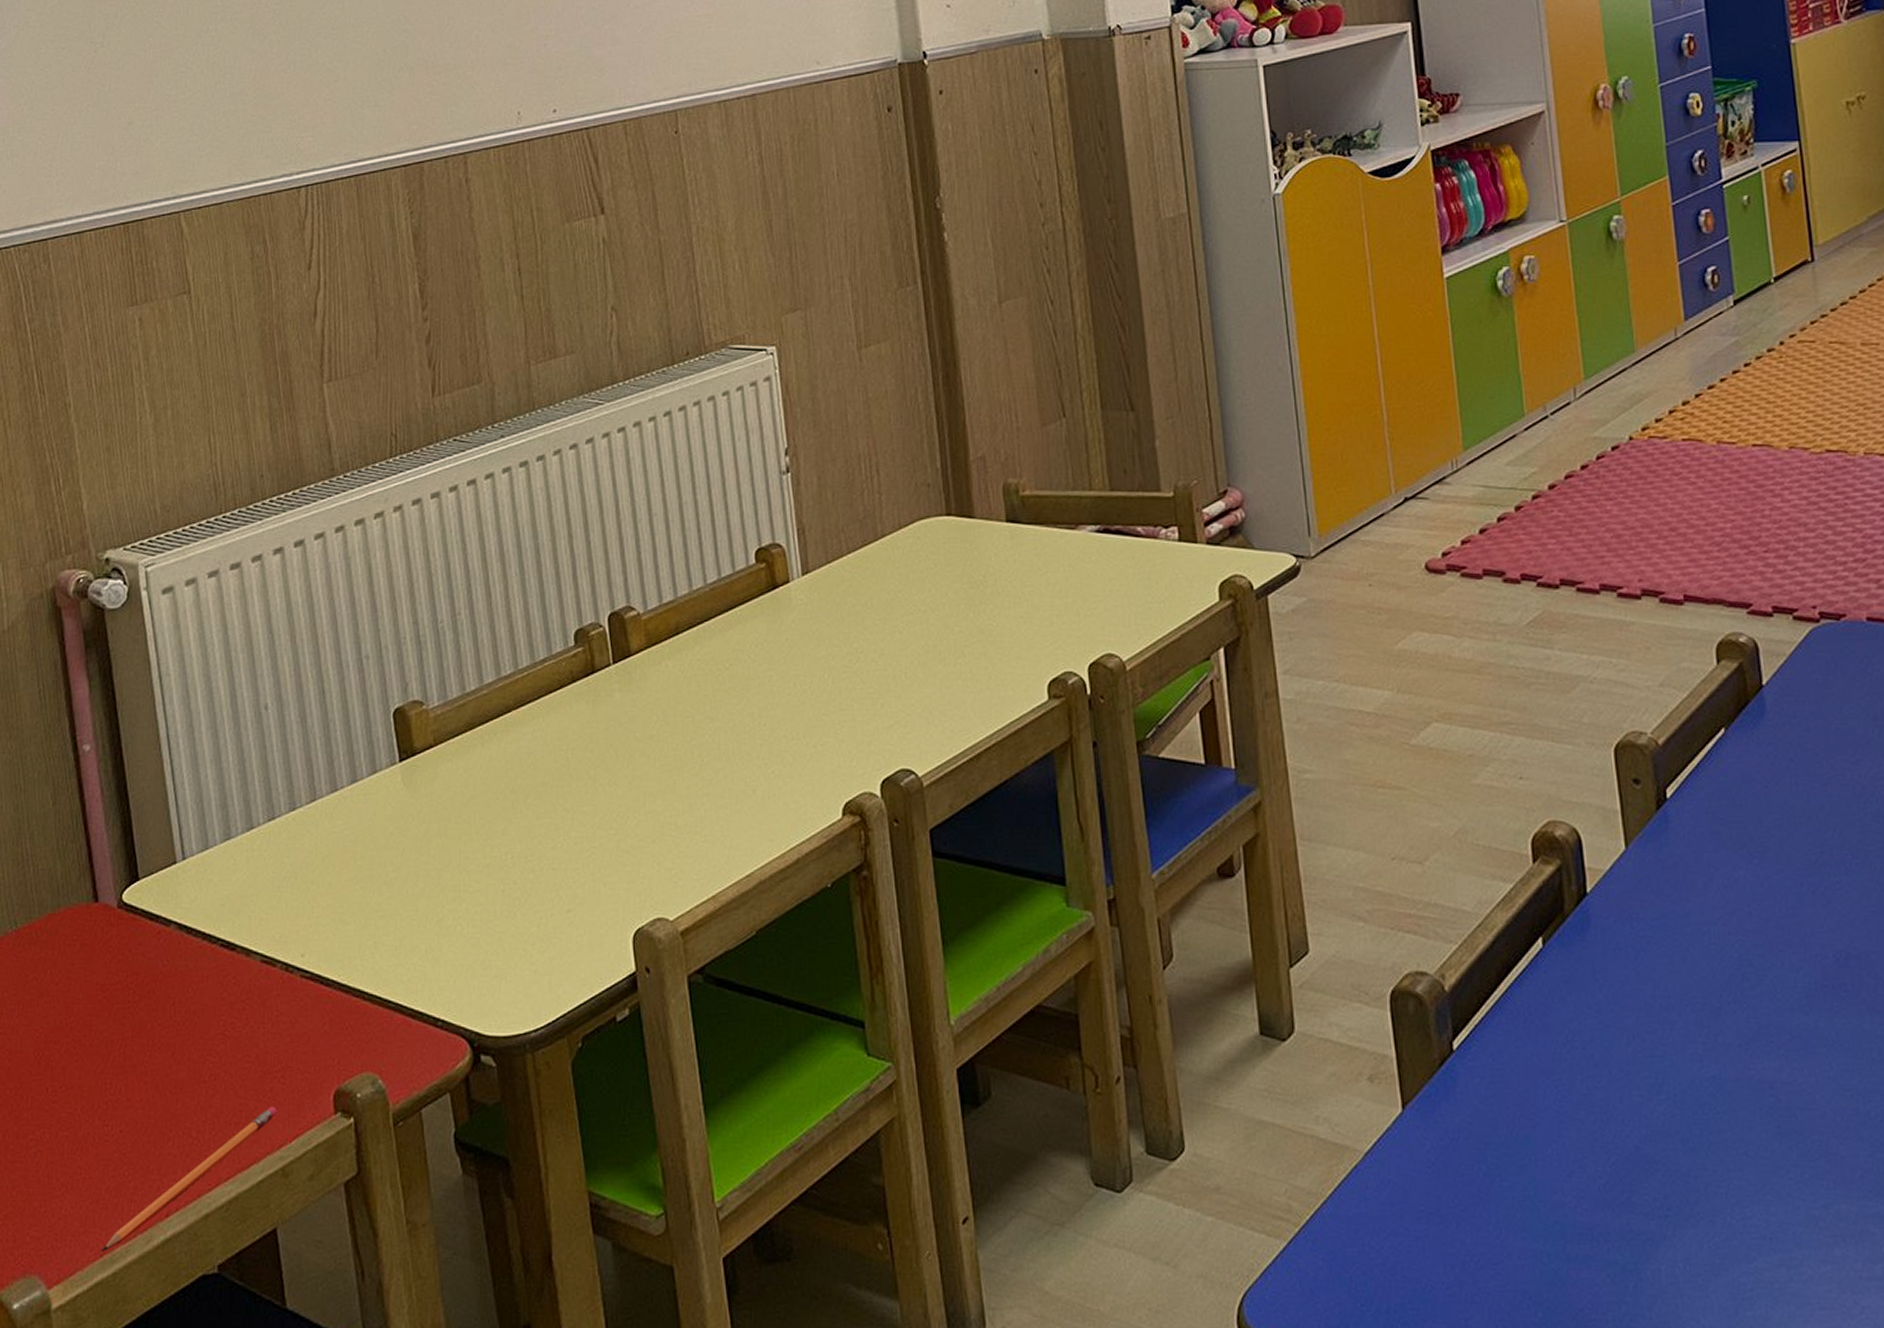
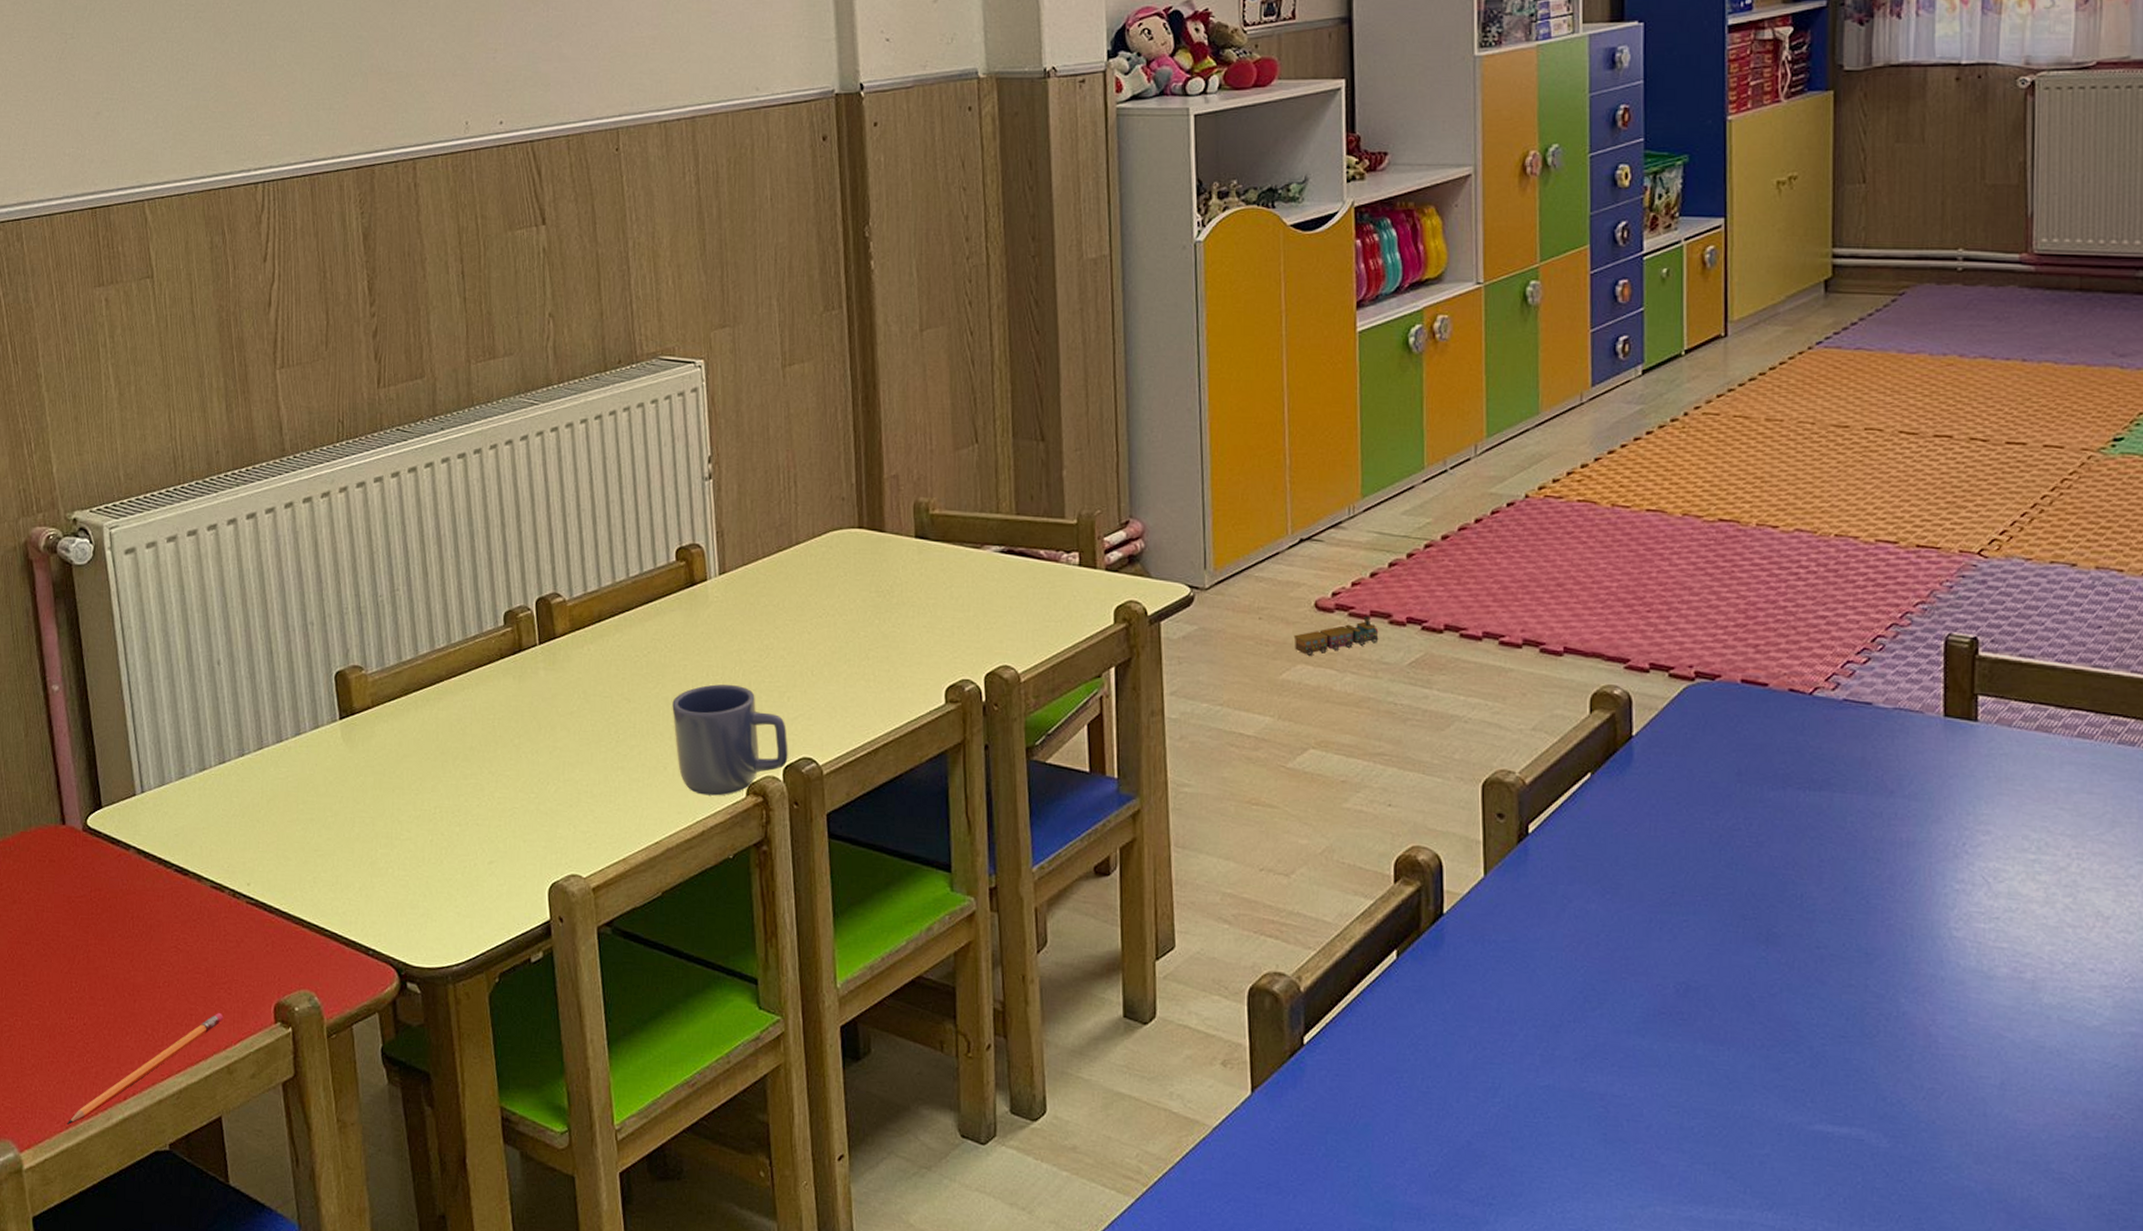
mug: none [758,693,885,818] -> present [672,684,788,796]
toy train: none [1406,575,1494,621] -> present [1293,615,1379,656]

